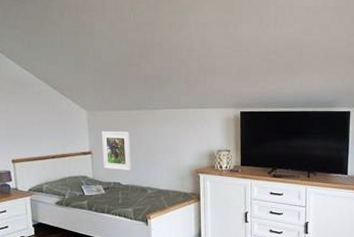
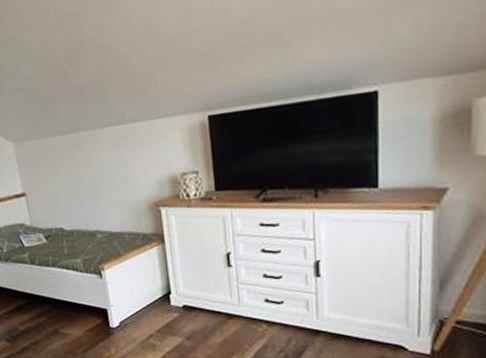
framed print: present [101,131,132,171] -> none [33,163,75,213]

